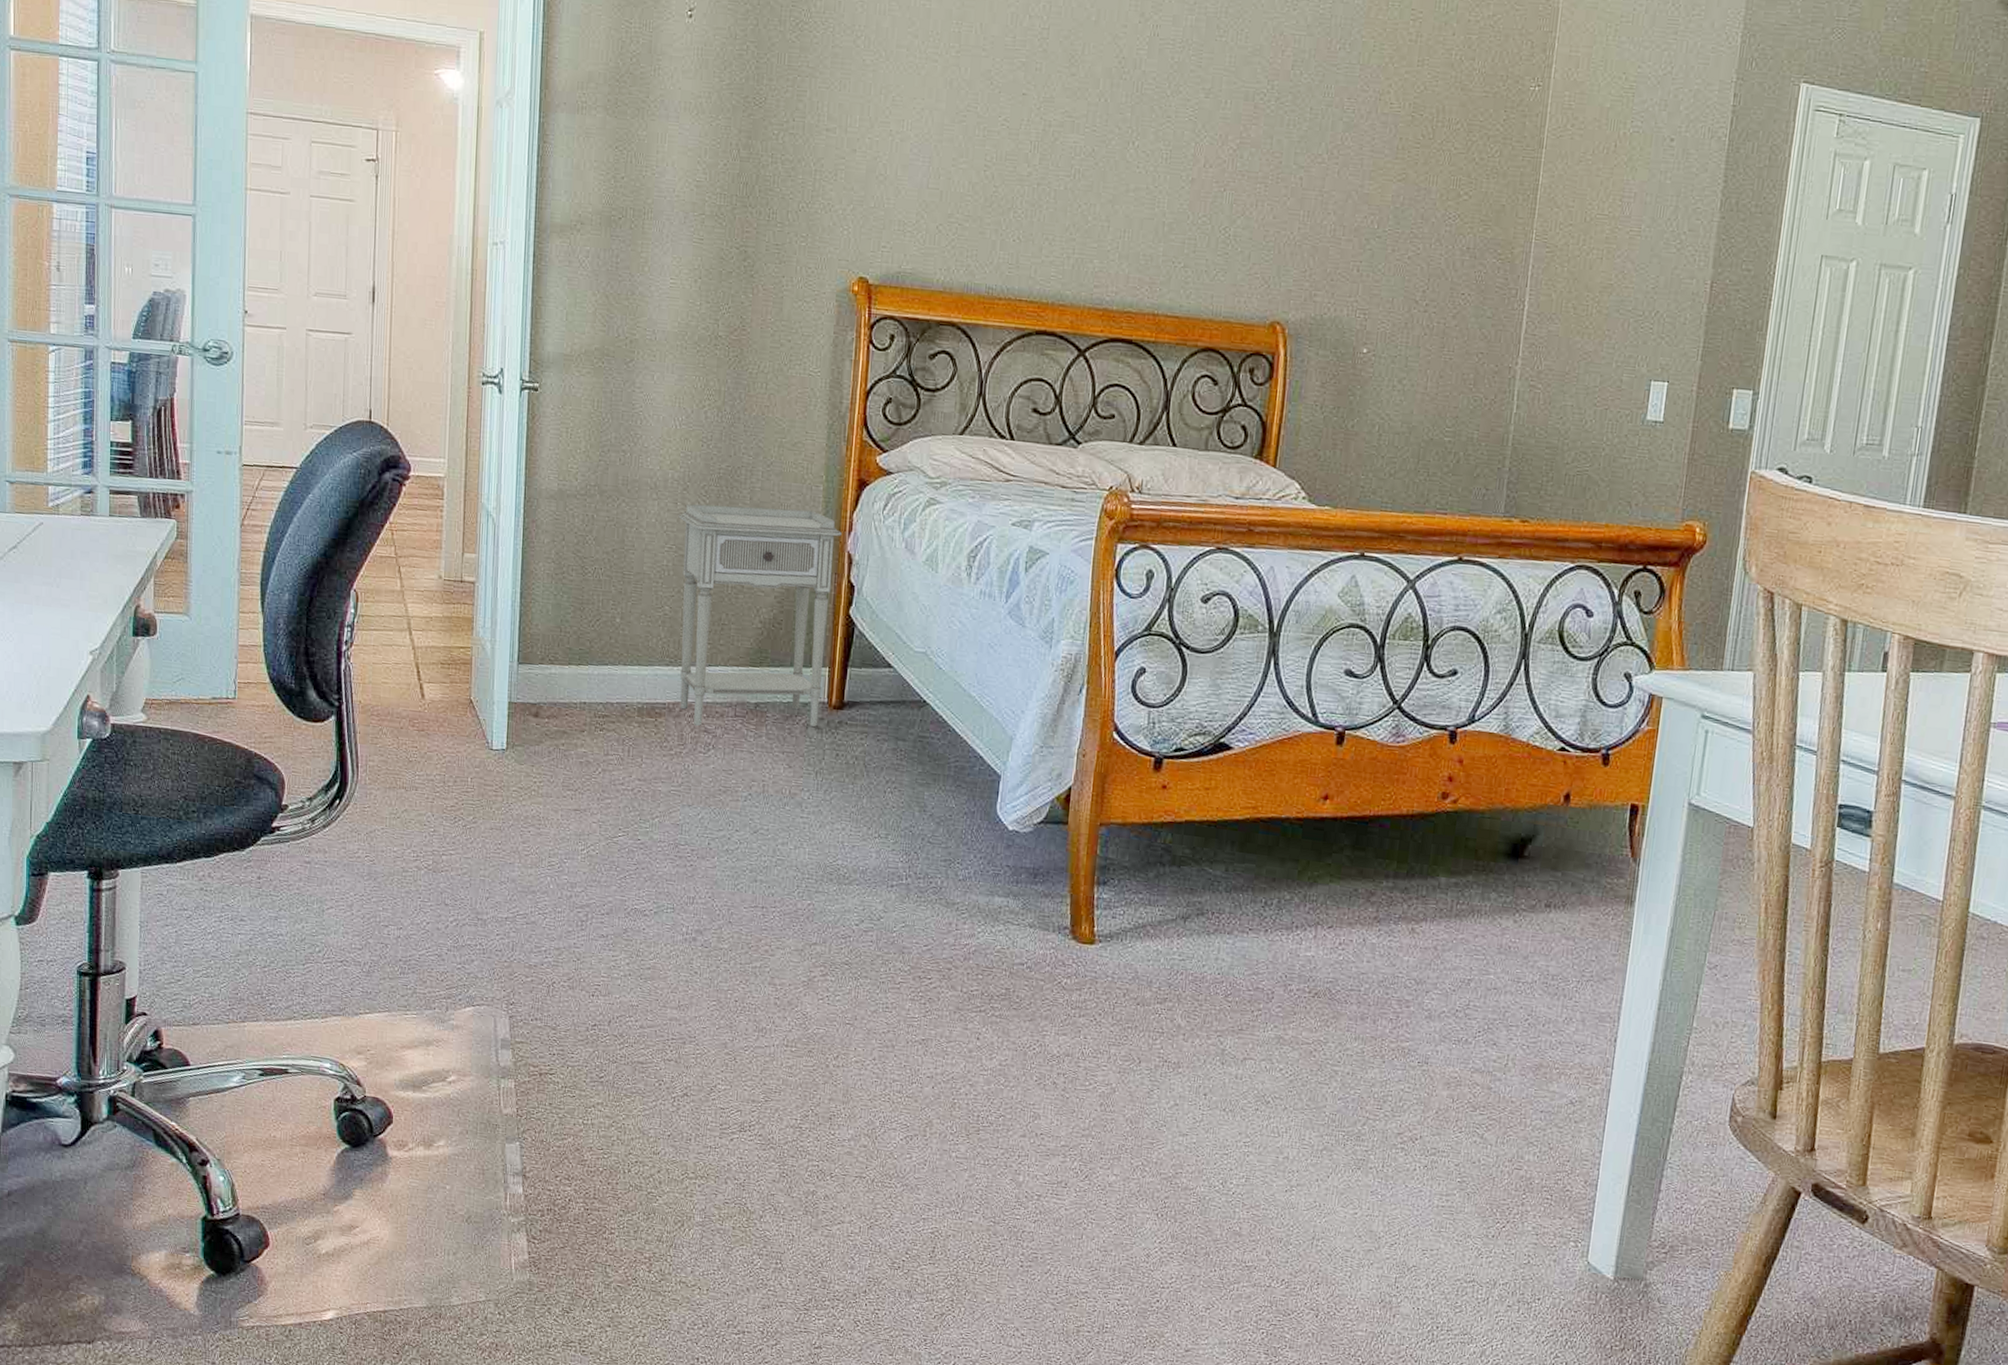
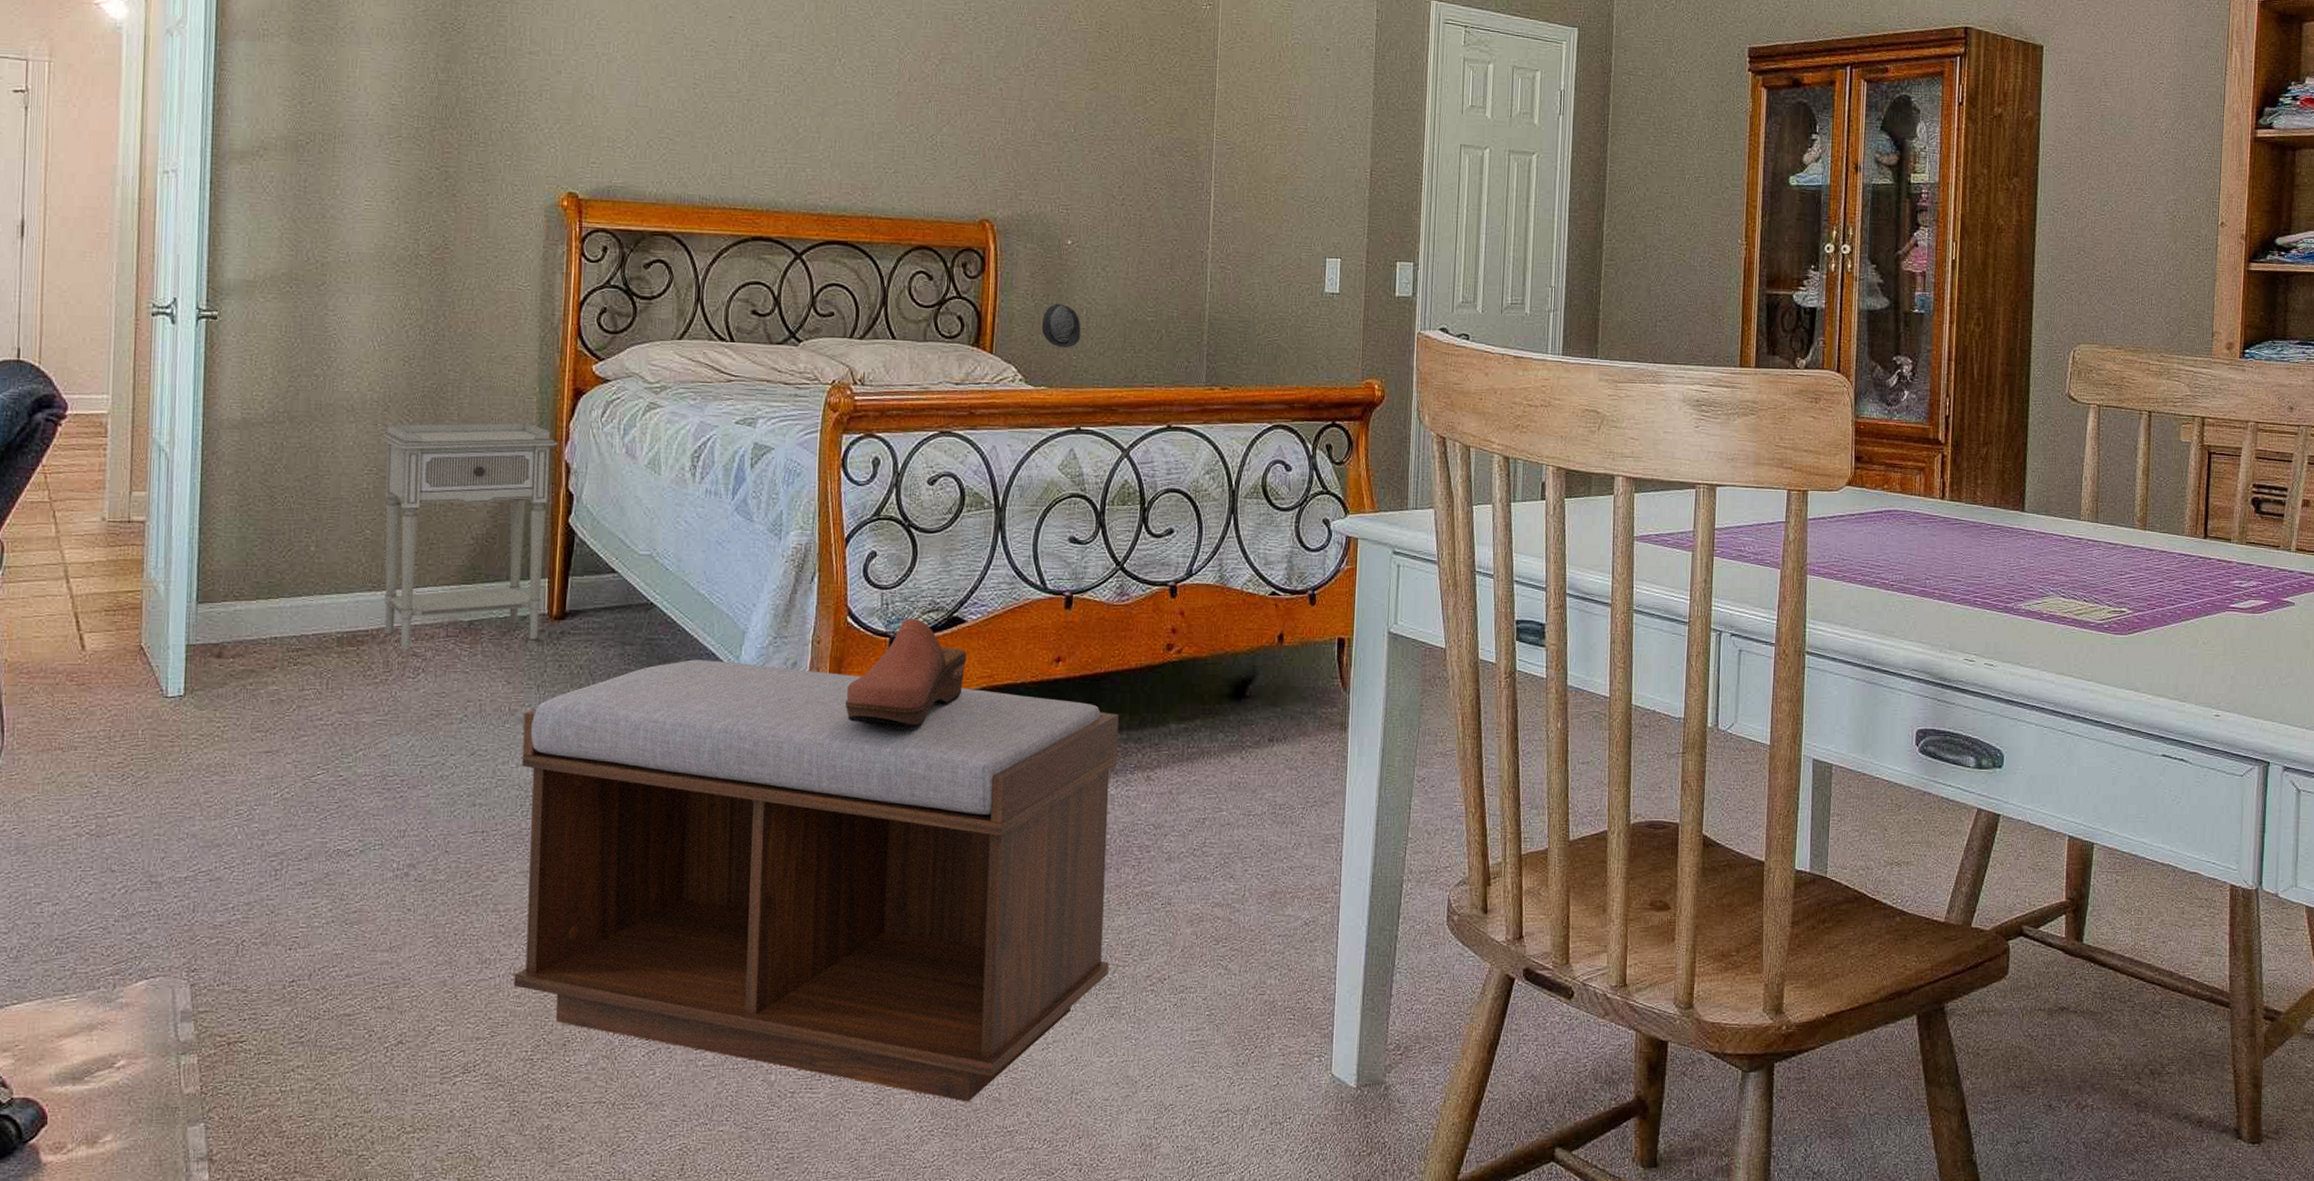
bench: none [786,761,1386,1231] -> present [513,659,1119,1102]
clog: none [1107,739,1232,852] -> present [845,617,967,728]
relief medallion: none [1329,417,1372,467] -> present [1041,303,1081,349]

